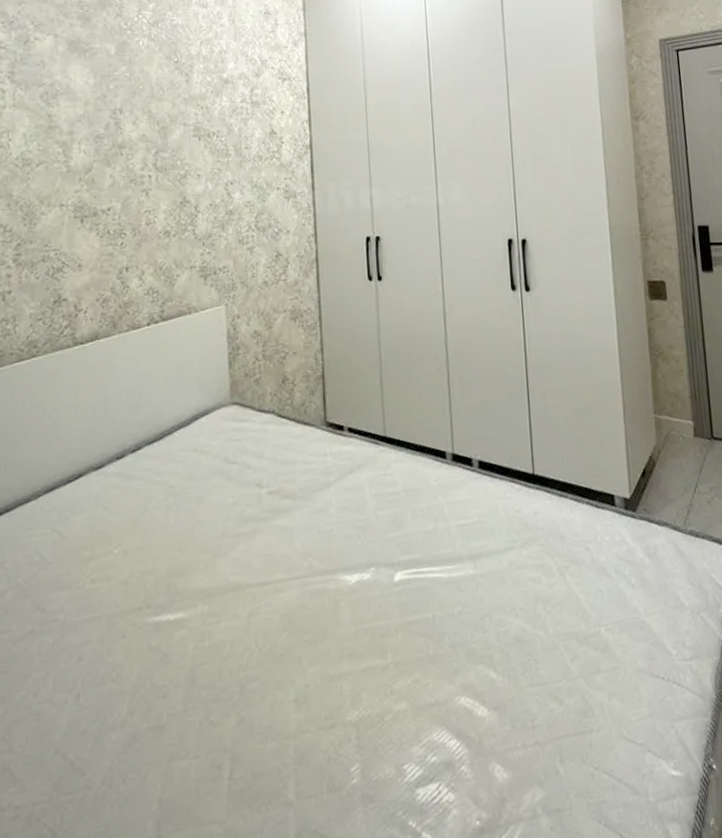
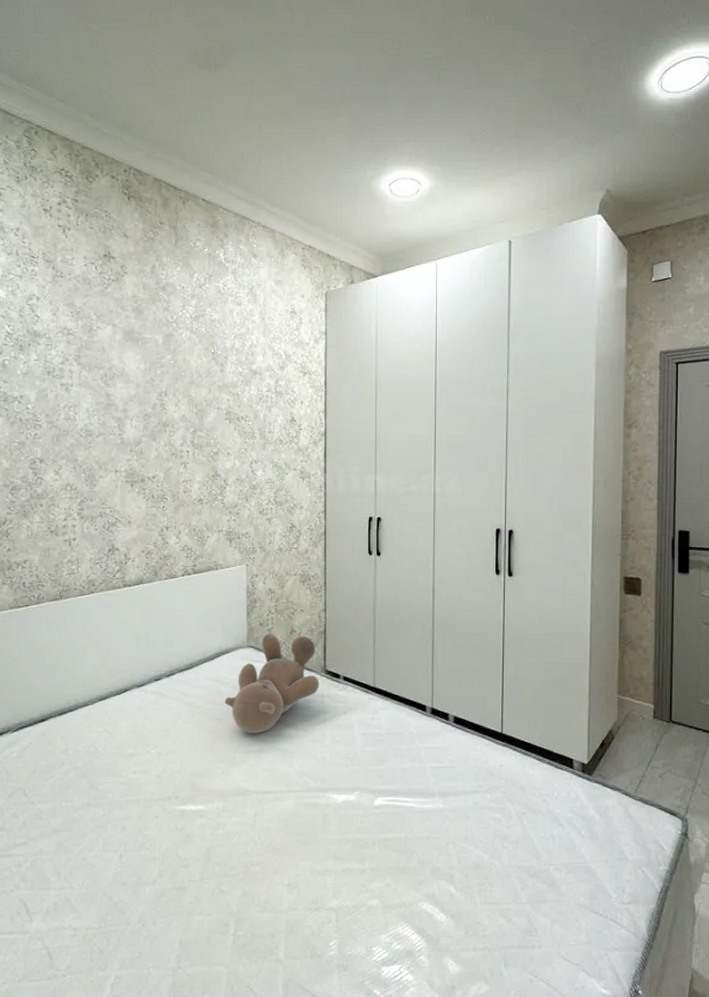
teddy bear: none [205,383,320,512] -> present [224,633,319,734]

